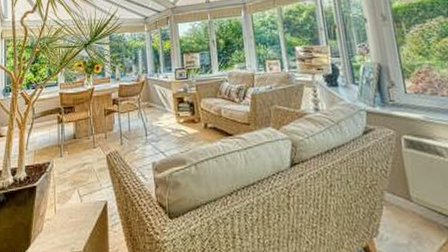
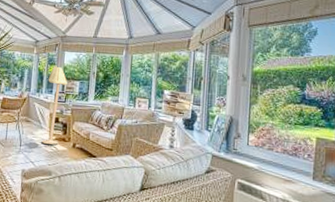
floor lamp: none [164,41,188,129] -> present [41,66,68,145]

